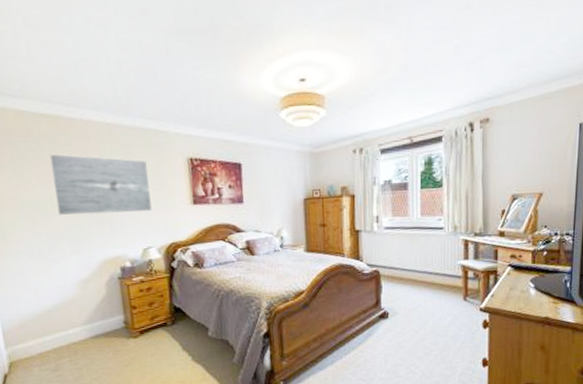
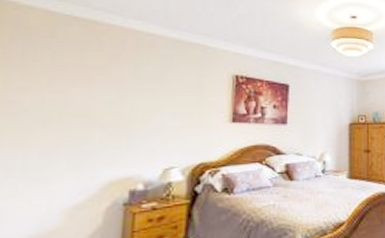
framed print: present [49,153,152,216] -> none [64,57,188,127]

